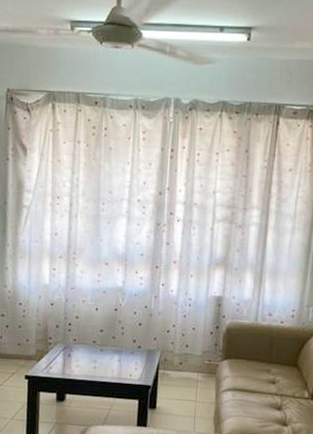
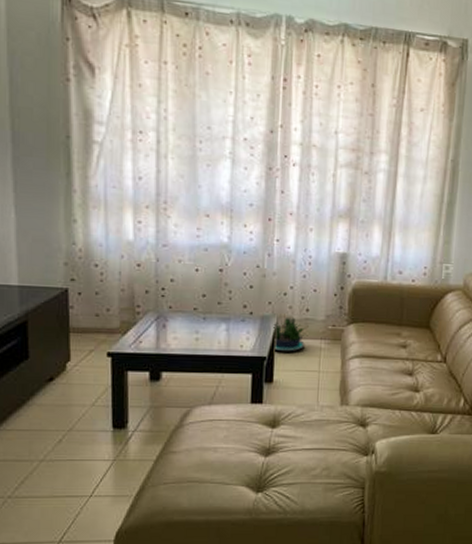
potted plant: none [157,351,187,382] -> present [273,317,308,352]

